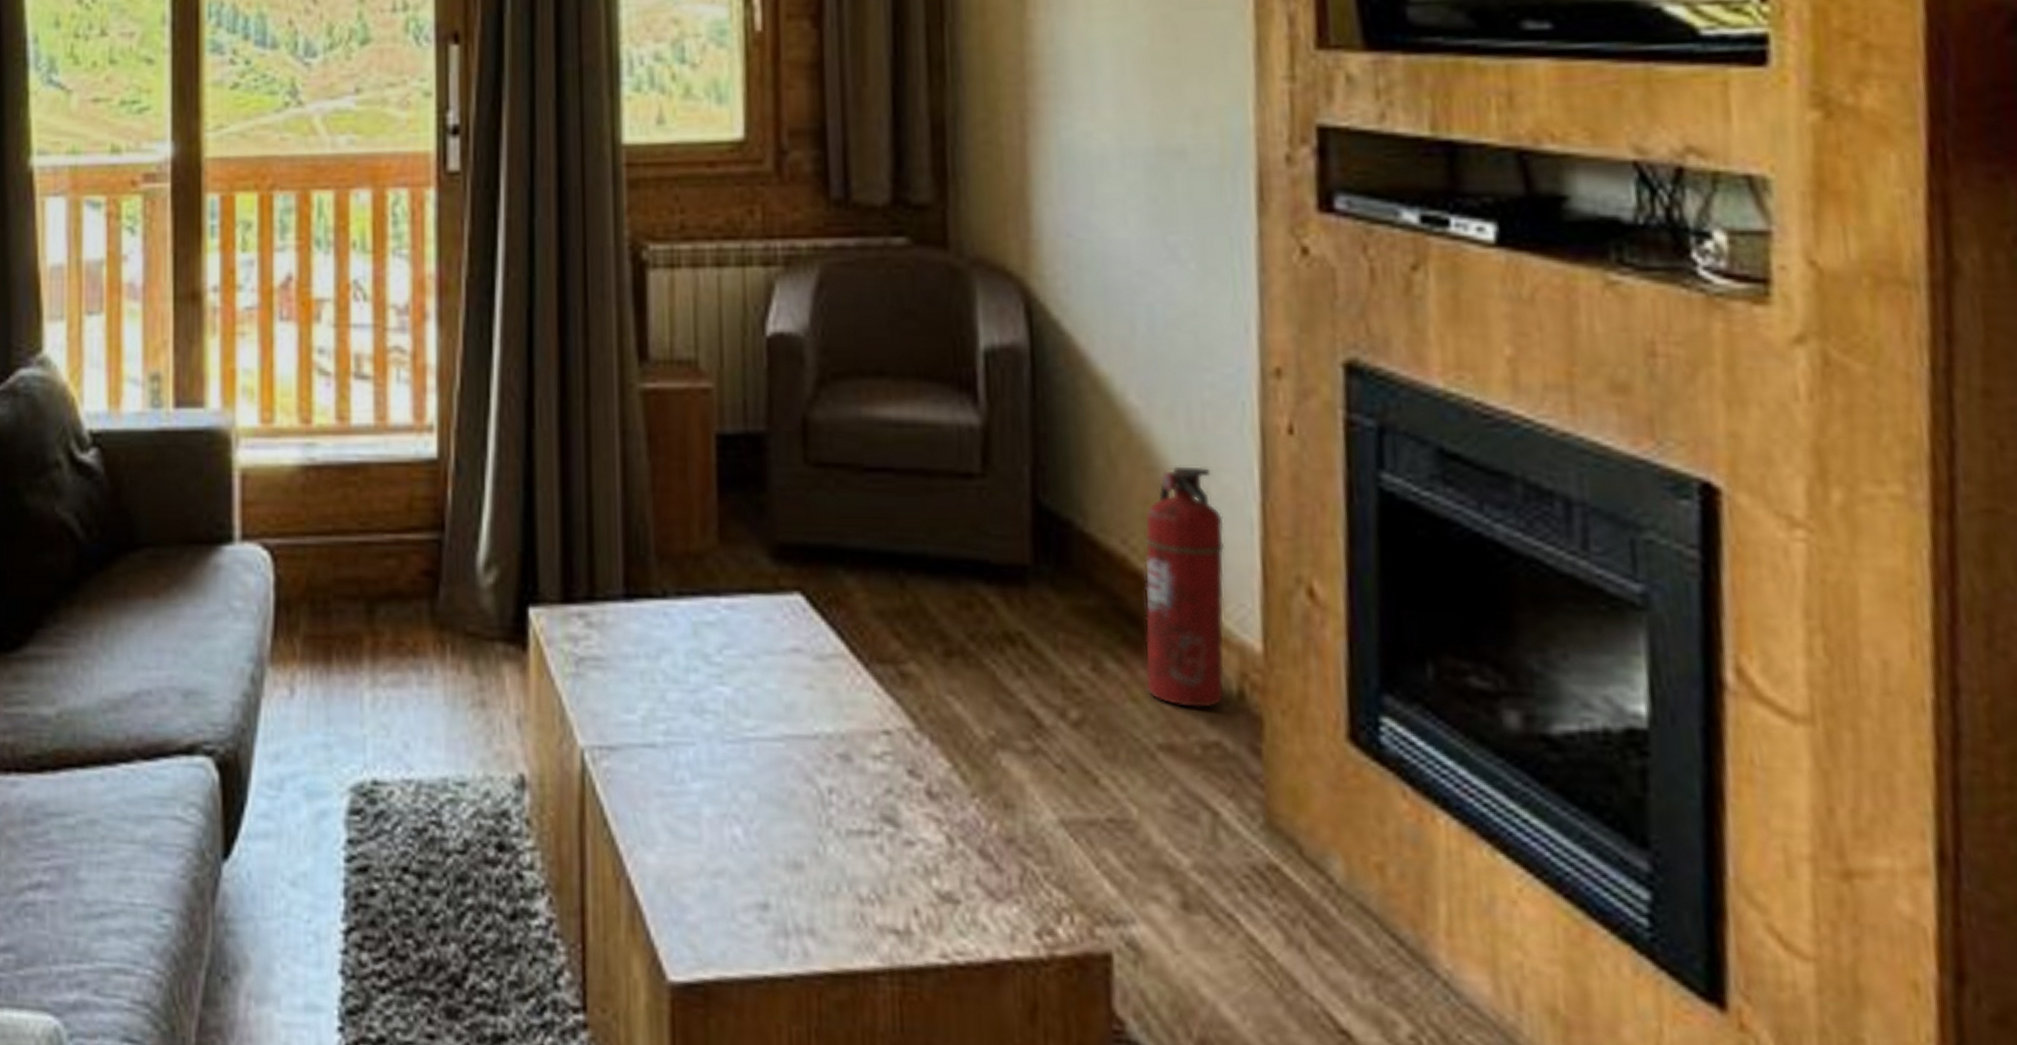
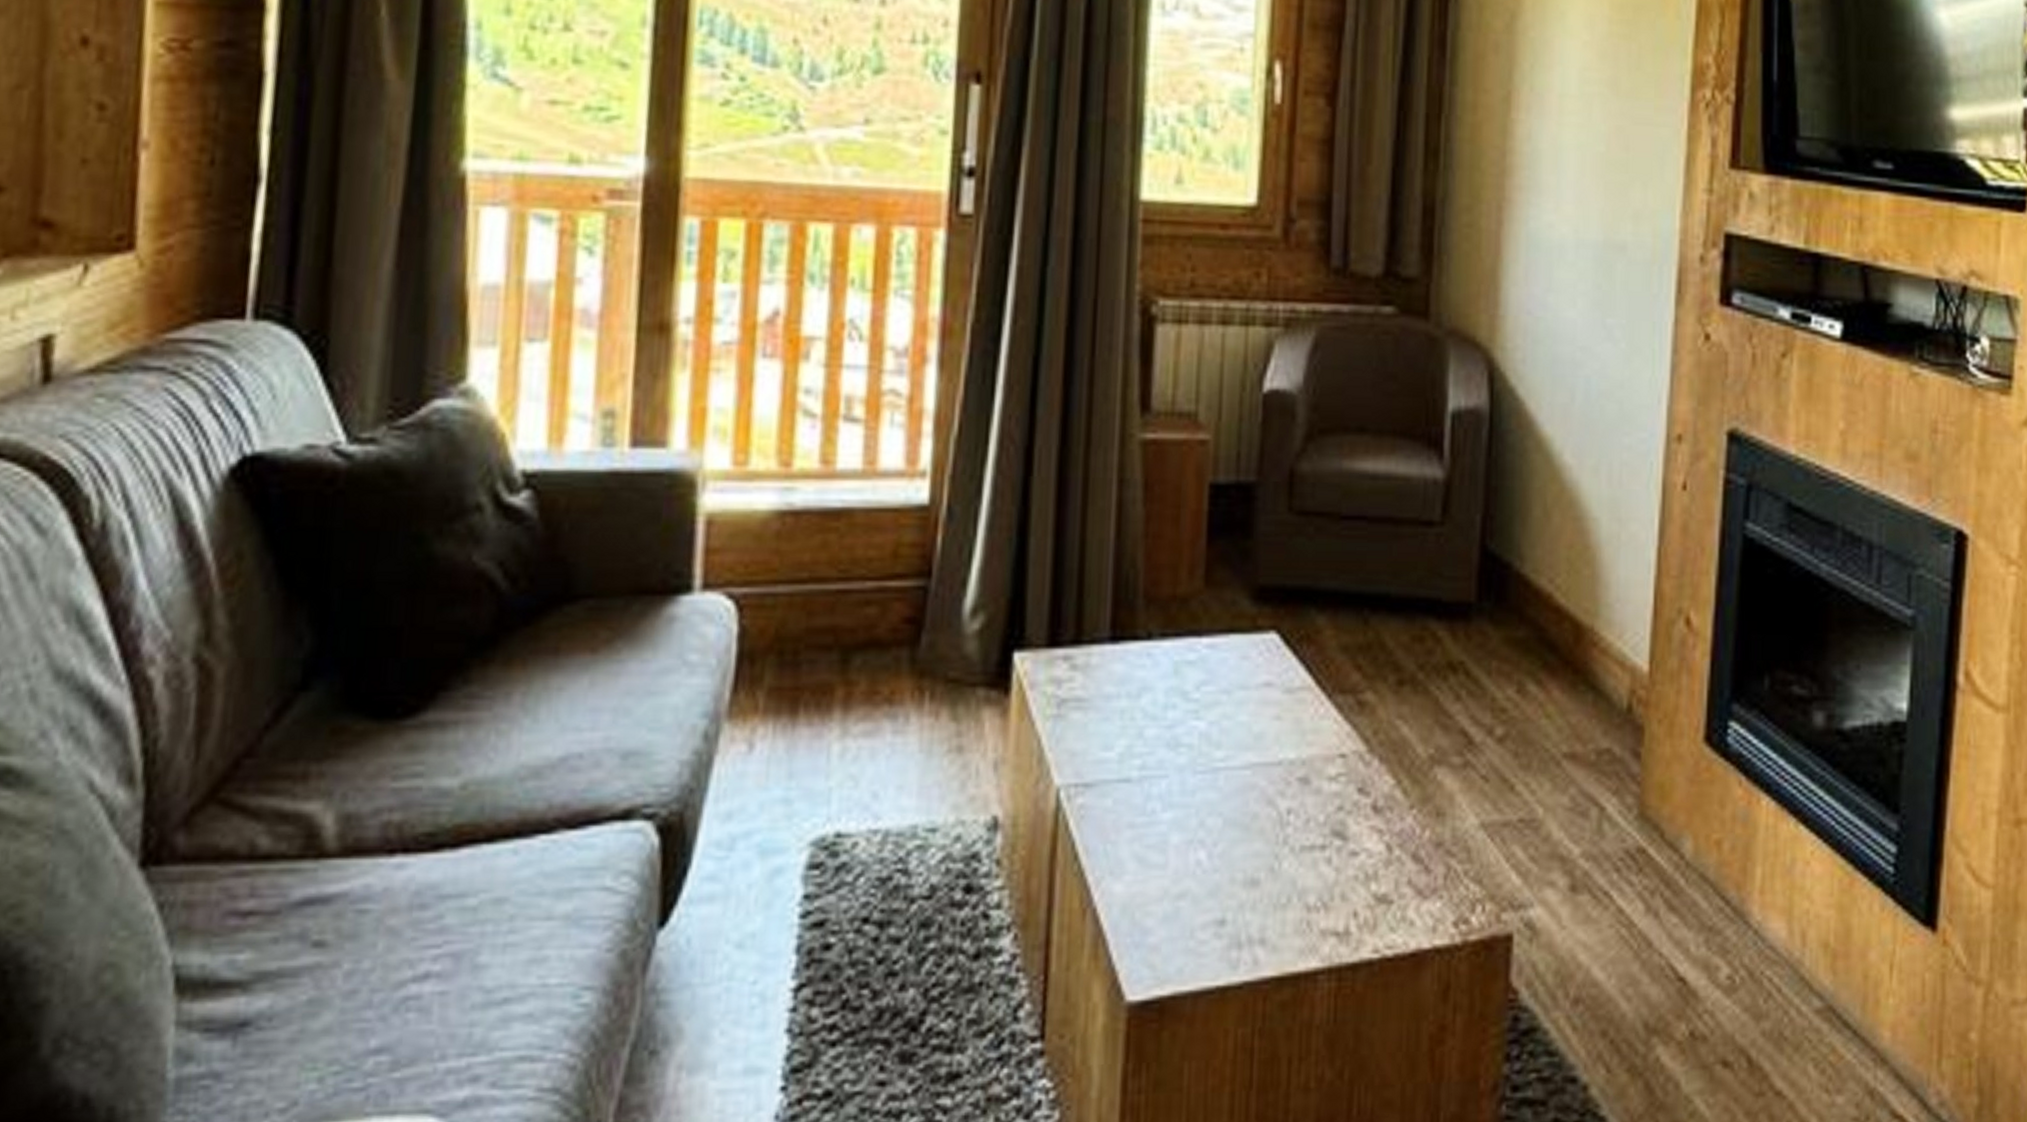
fire extinguisher: present [1145,466,1224,708] -> none [1558,516,1629,720]

